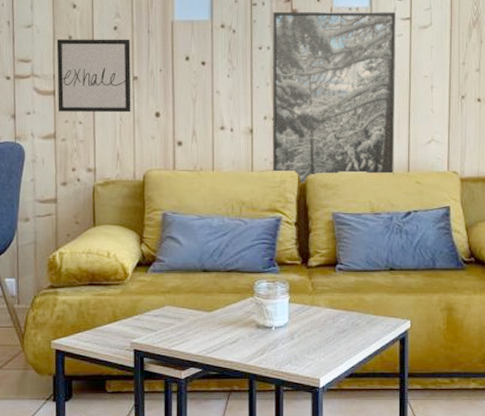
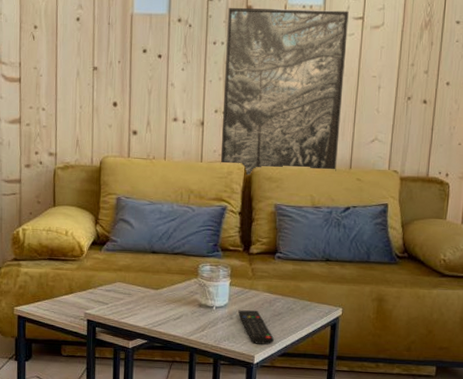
wall art: present [56,39,131,113] -> none [23,28,92,102]
remote control: none [300,328,340,367] -> present [238,310,274,346]

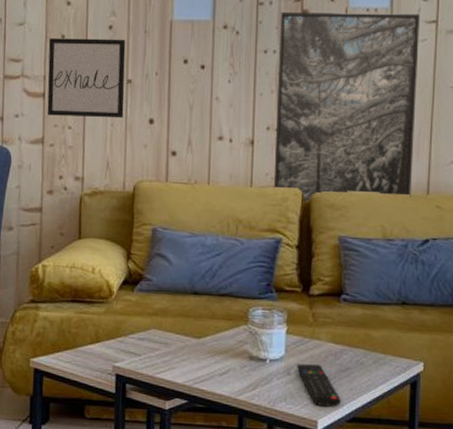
wall art: none [23,28,92,102] -> present [47,38,126,118]

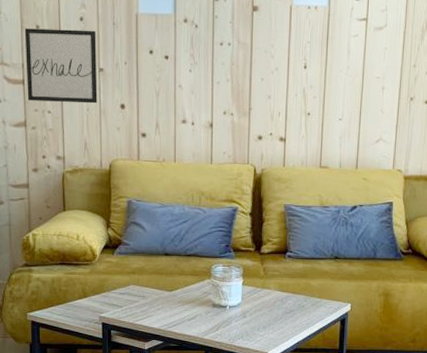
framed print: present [273,11,420,201] -> none [230,7,353,176]
remote control: present [297,364,341,408] -> none [251,308,286,342]

